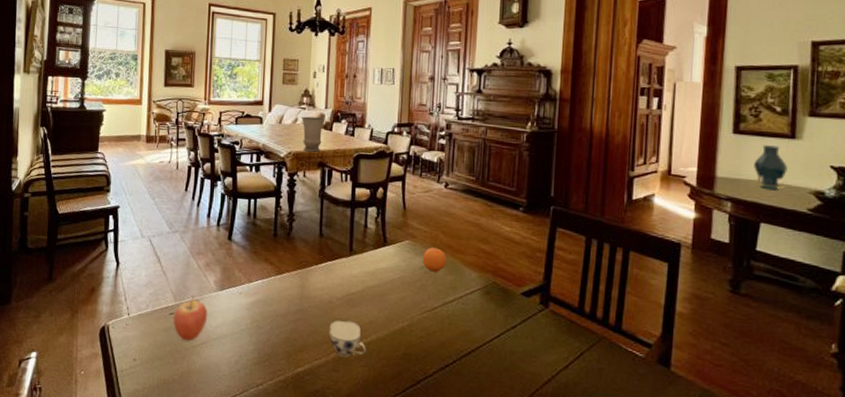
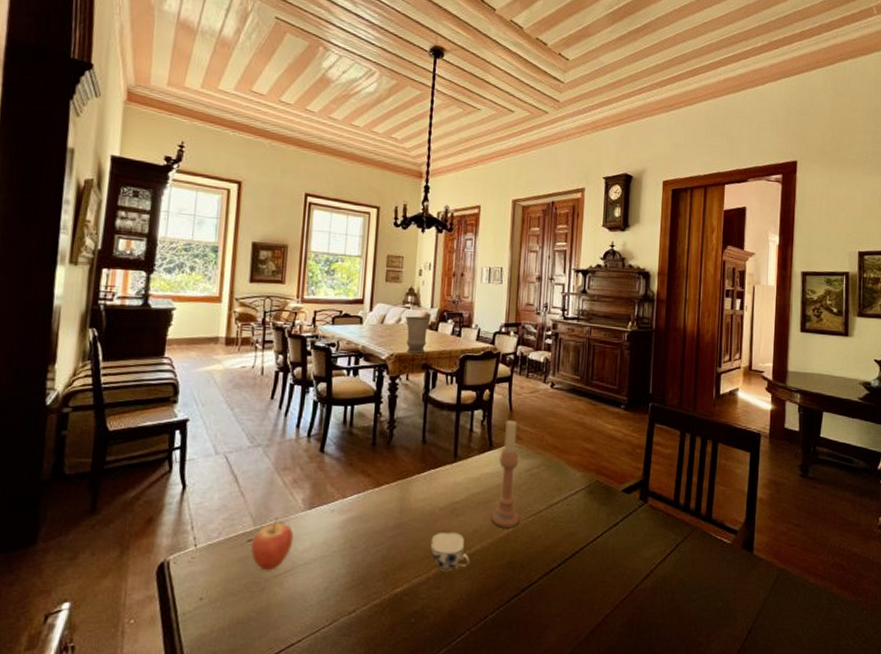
candlestick: none [386,218,414,321] -> present [491,420,519,527]
fruit: present [422,247,447,272] -> none [528,449,552,474]
vase: present [754,145,788,191] -> none [817,342,843,382]

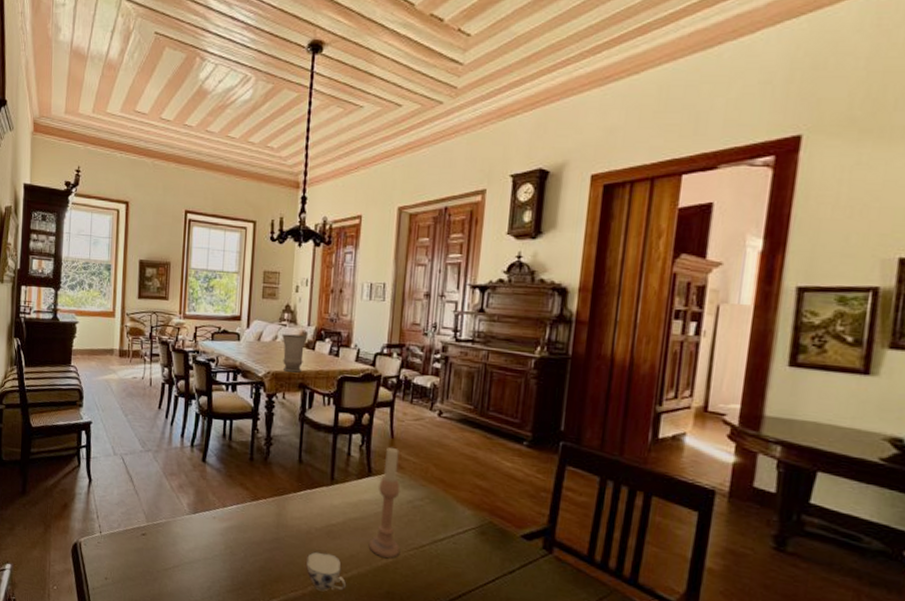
fruit: present [250,516,294,571] -> none [144,516,181,564]

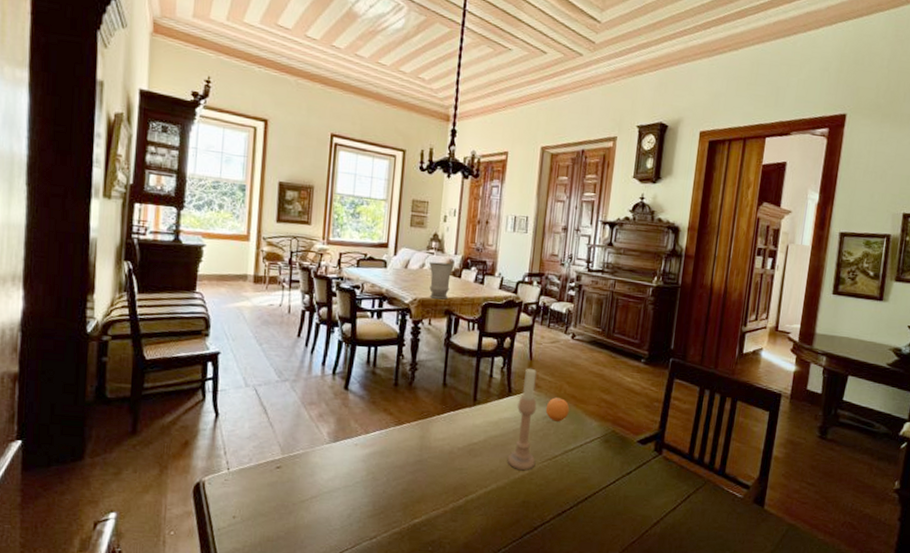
teacup: present [306,551,347,592] -> none [448,469,486,507]
fruit: none [410,480,438,508] -> present [545,397,570,422]

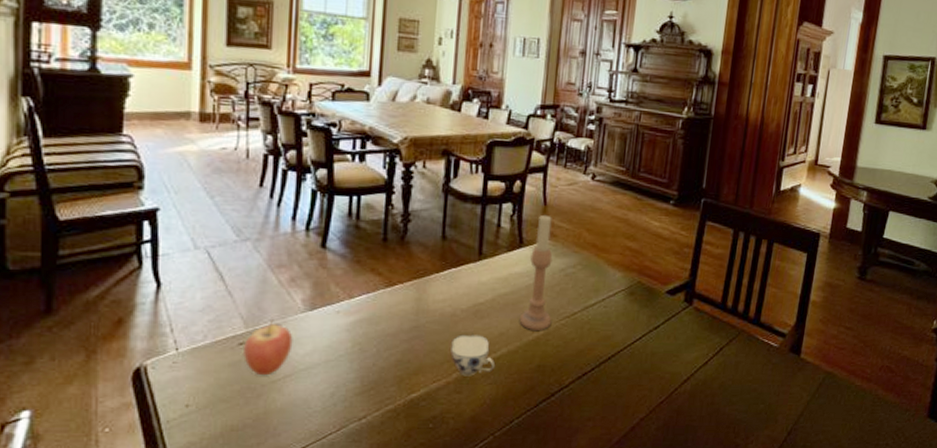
fruit: none [279,447,320,496] -> present [242,318,293,376]
vase: present [429,262,454,300] -> none [422,93,453,138]
teacup: none [448,469,486,507] -> present [450,333,496,376]
fruit: present [545,397,570,422] -> none [562,247,590,274]

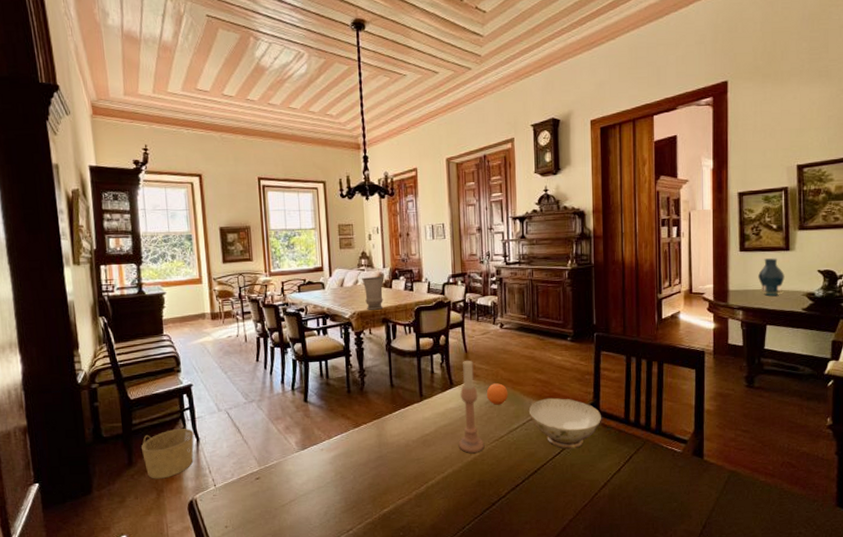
basket: none [68,268,153,335] -> present [141,428,194,479]
fruit: present [242,318,293,376] -> none [259,458,293,502]
vase: none [422,93,453,138] -> present [362,276,384,310]
teacup: present [450,333,496,376] -> none [408,459,445,493]
fruit: none [562,247,590,274] -> present [486,383,508,405]
ceramic bowl: none [611,271,695,335] -> present [528,397,601,450]
vase: none [889,135,917,180] -> present [758,258,785,297]

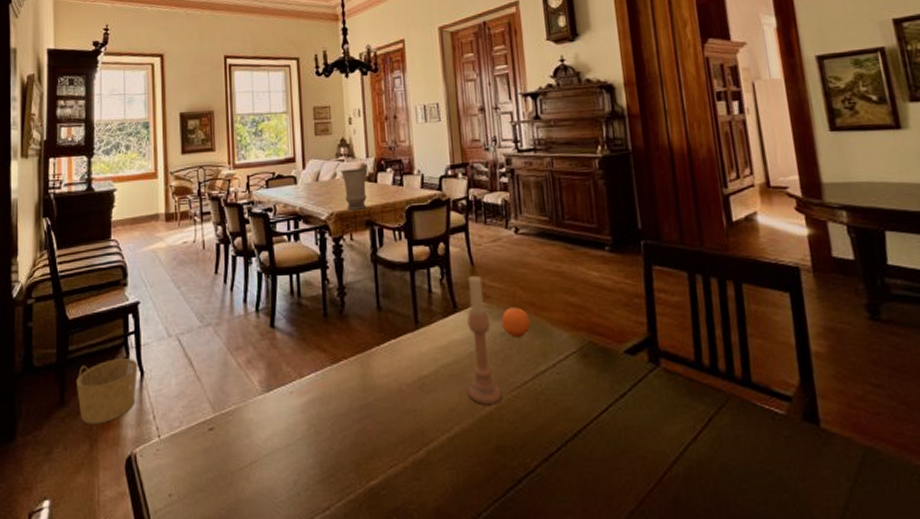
ceramic bowl: present [528,397,601,450] -> none [559,329,662,404]
vase: present [758,258,785,297] -> none [861,139,902,191]

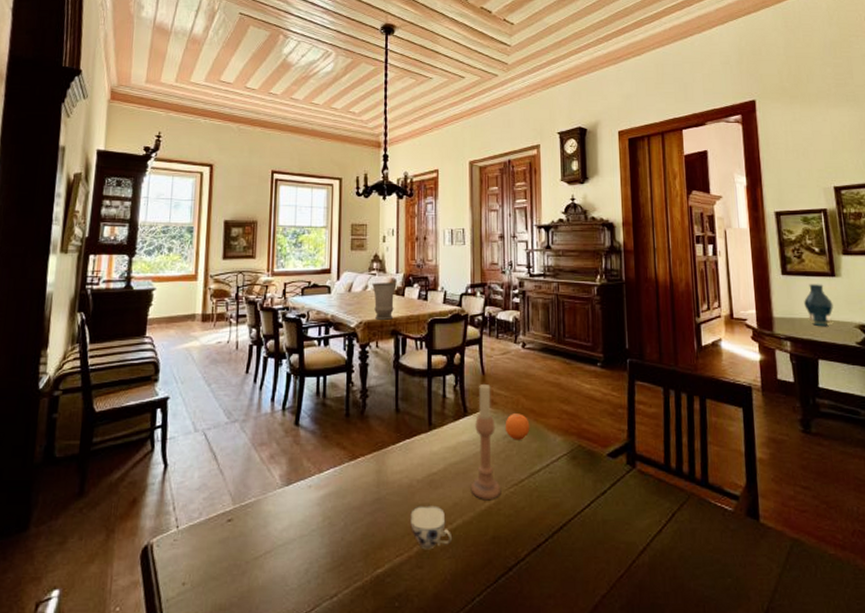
basket: present [75,358,138,425] -> none [97,452,162,515]
teacup: none [402,410,452,460] -> present [410,504,453,550]
vase: none [861,139,902,191] -> present [804,284,834,327]

